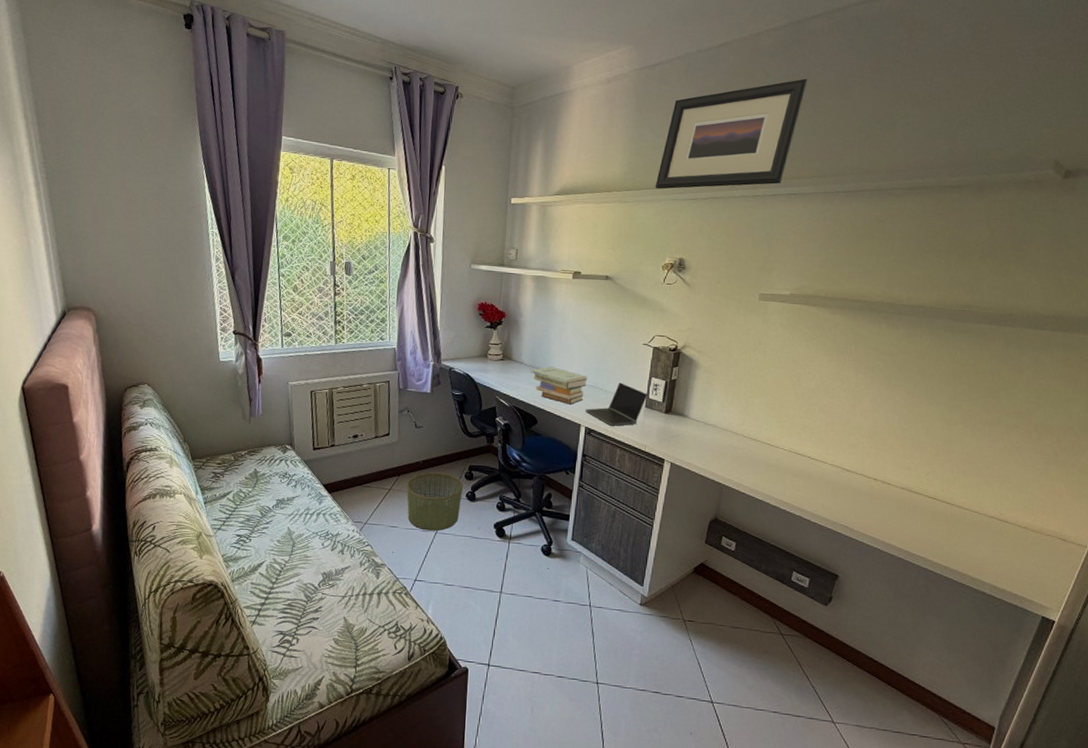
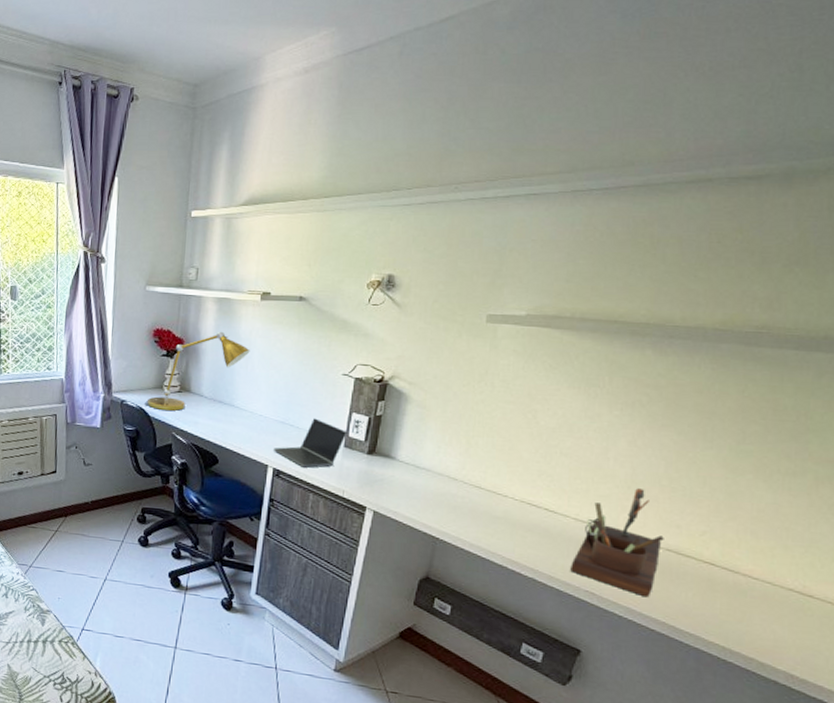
basket: present [406,471,463,531] -> none [73,512,135,578]
desk lamp: none [471,305,564,377] -> present [145,331,250,411]
books: present [530,366,587,405] -> none [210,400,276,443]
picture frame: present [655,78,807,189] -> none [360,53,555,195]
desk organizer: none [829,438,899,528] -> present [570,488,664,598]

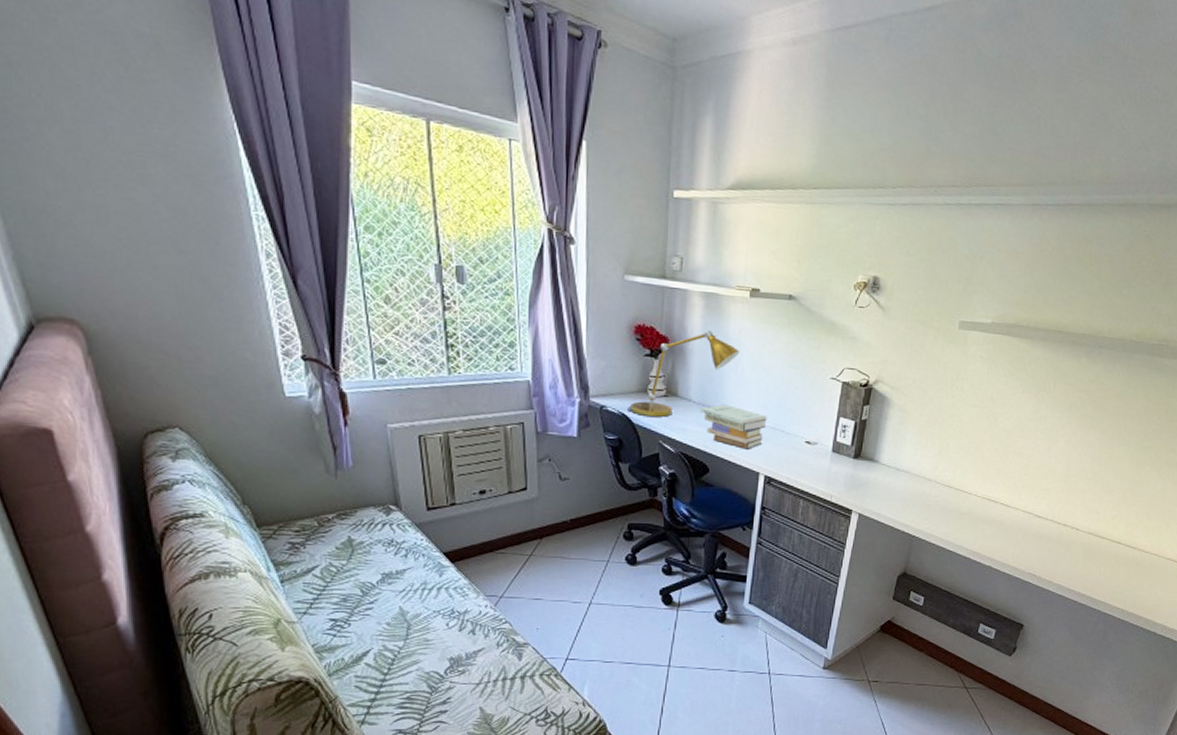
books: none [210,400,276,443] -> present [699,404,767,449]
laptop computer: present [274,418,348,468] -> none [765,423,836,474]
desk organizer: present [570,488,664,598] -> none [1018,482,1087,575]

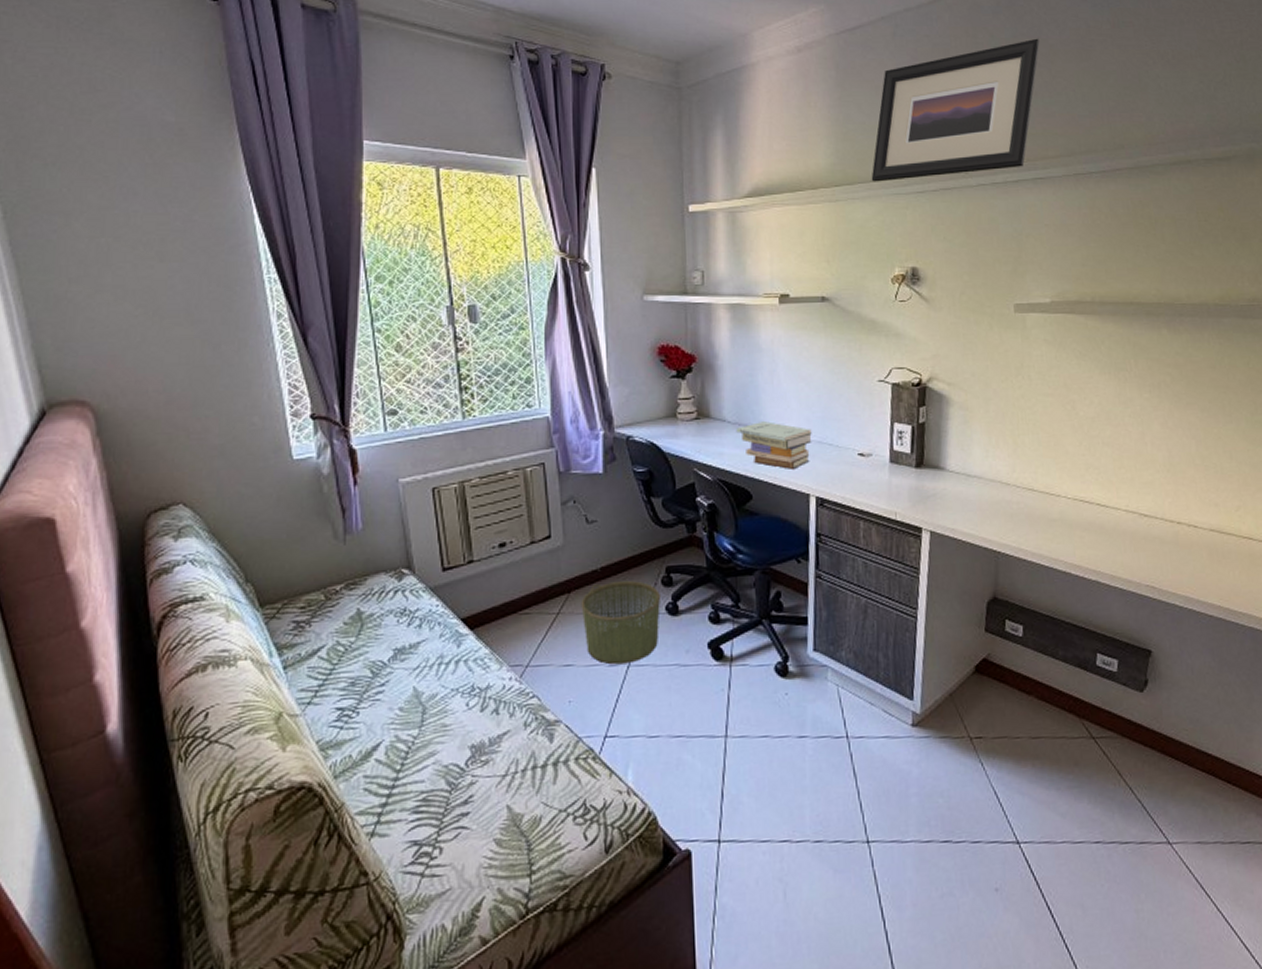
basket: none [551,532,621,602] -> present [581,581,660,665]
desk lamp: present [628,330,740,417] -> none [656,342,774,443]
picture frame: none [847,62,1023,192] -> present [871,38,1040,182]

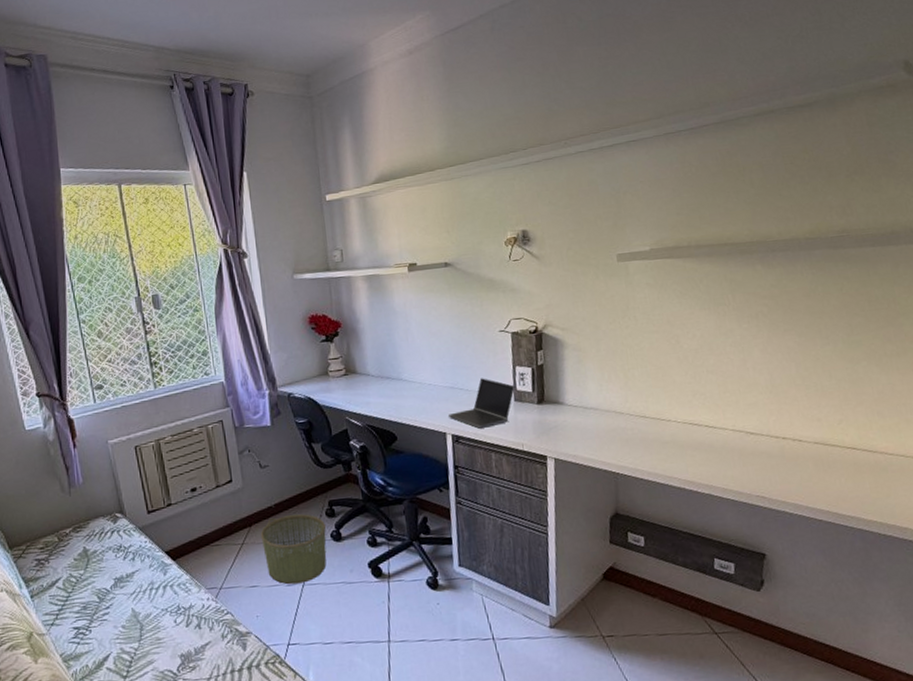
books: present [735,421,812,469] -> none [379,373,445,413]
laptop computer: none [814,433,892,492] -> present [449,378,515,429]
picture frame: present [871,38,1040,182] -> none [480,16,625,160]

